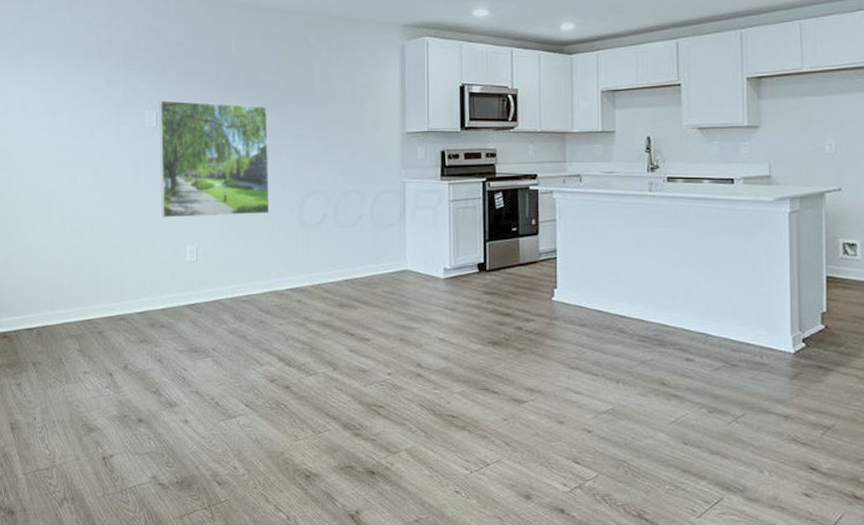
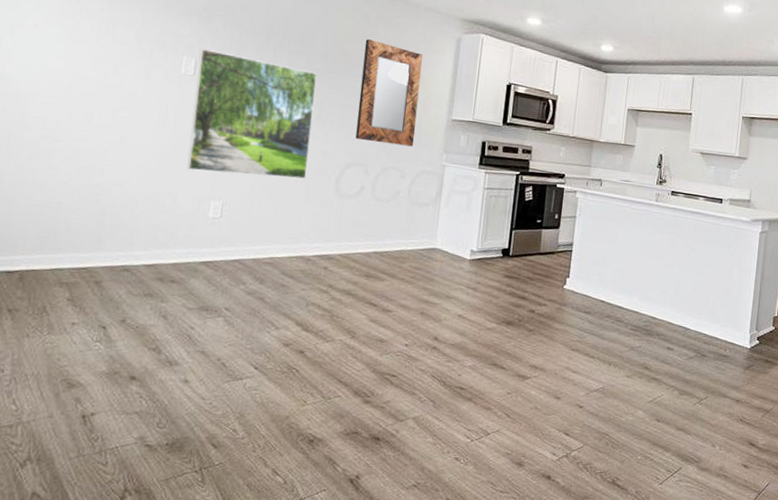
home mirror: none [308,63,370,167] -> present [355,39,423,147]

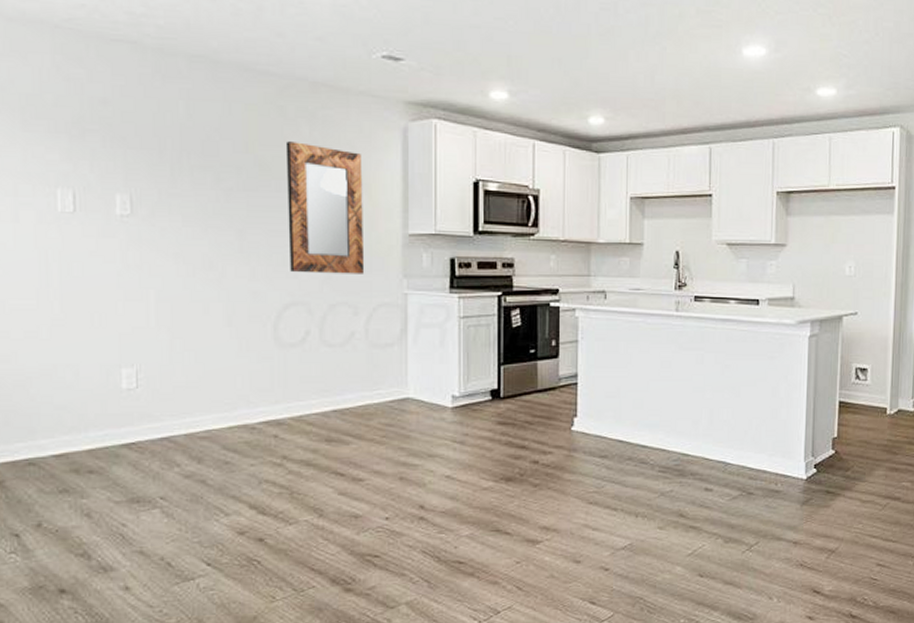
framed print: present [187,49,317,179] -> none [77,175,236,333]

